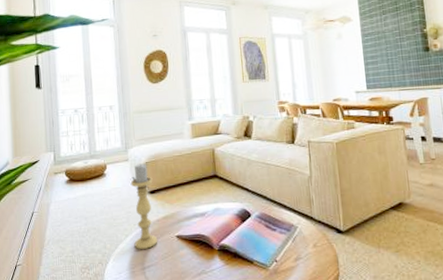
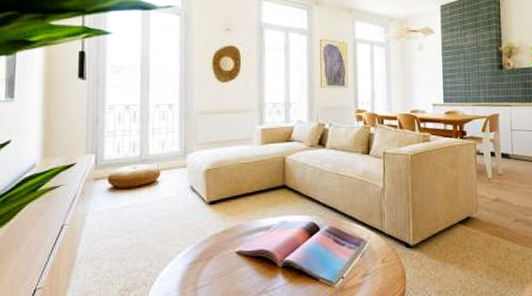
candle holder: present [131,163,158,249] -> none [187,170,215,267]

